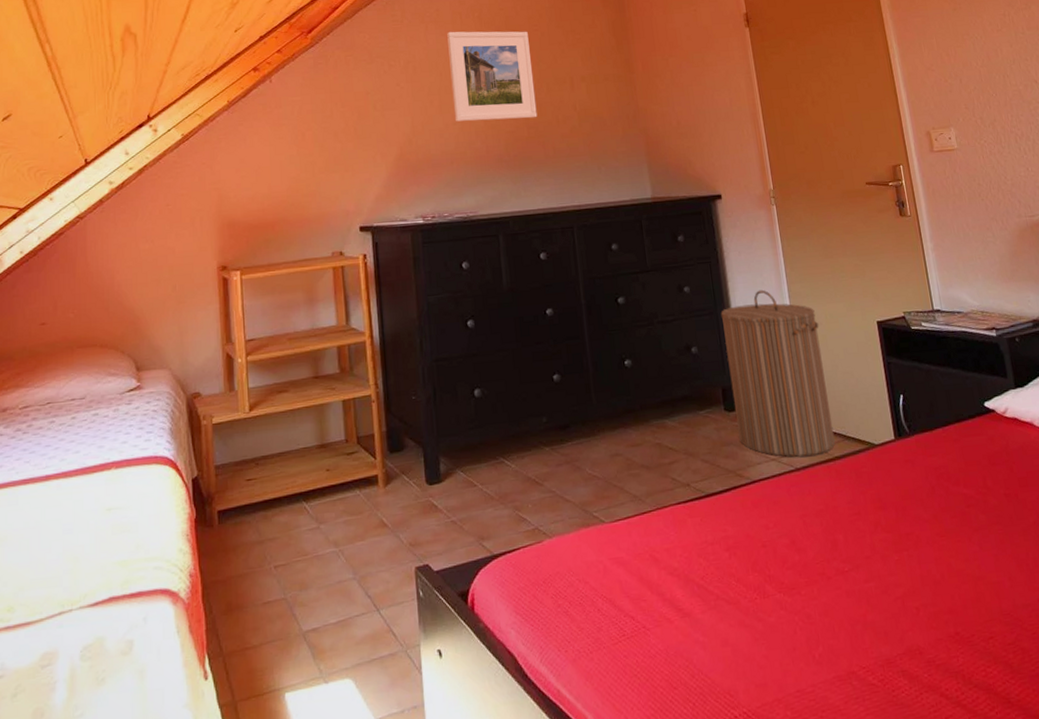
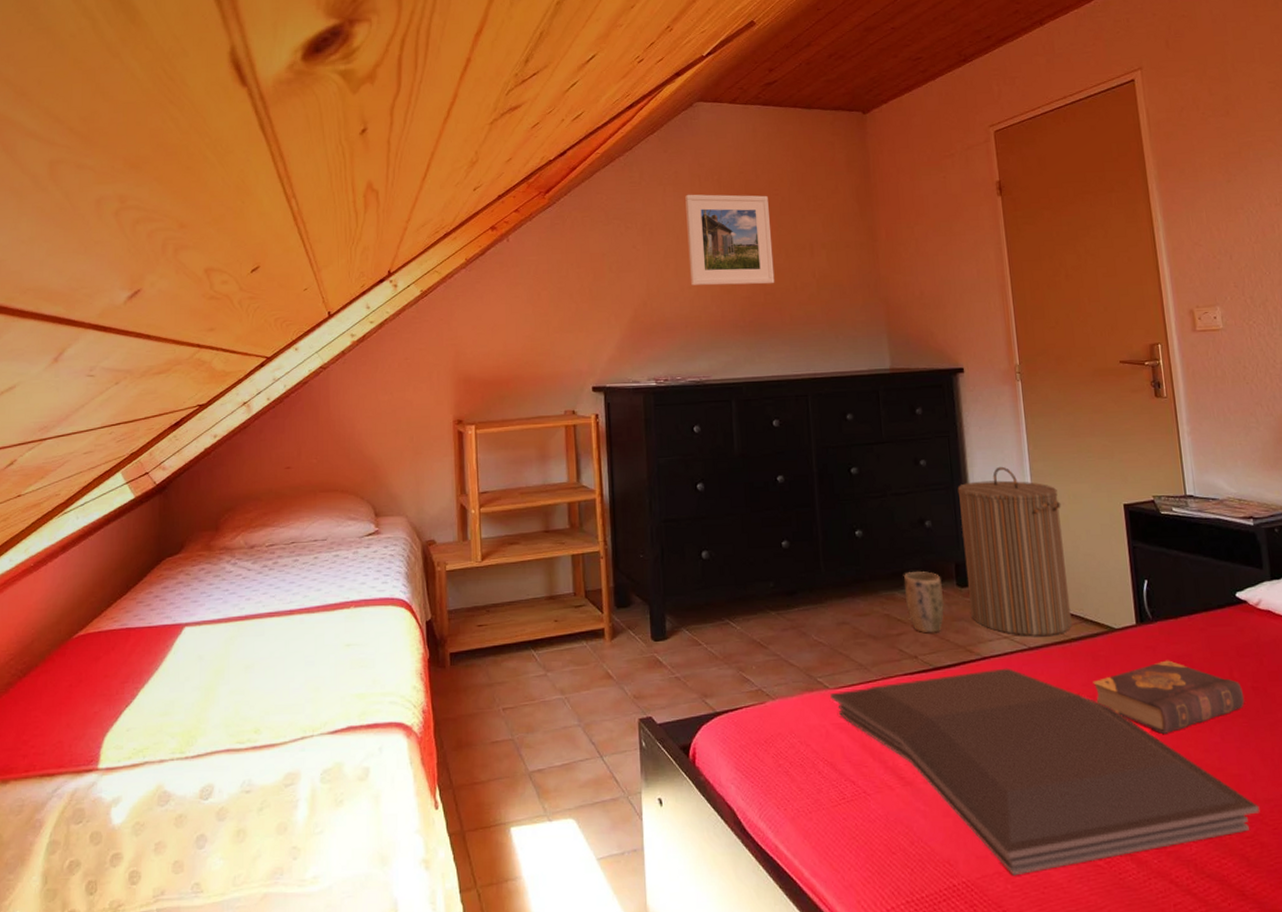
serving tray: none [606,490,1019,702] -> present [830,668,1260,876]
plant pot: none [672,398,714,460] -> present [903,571,945,633]
book: none [857,472,1000,546] -> present [1093,660,1246,734]

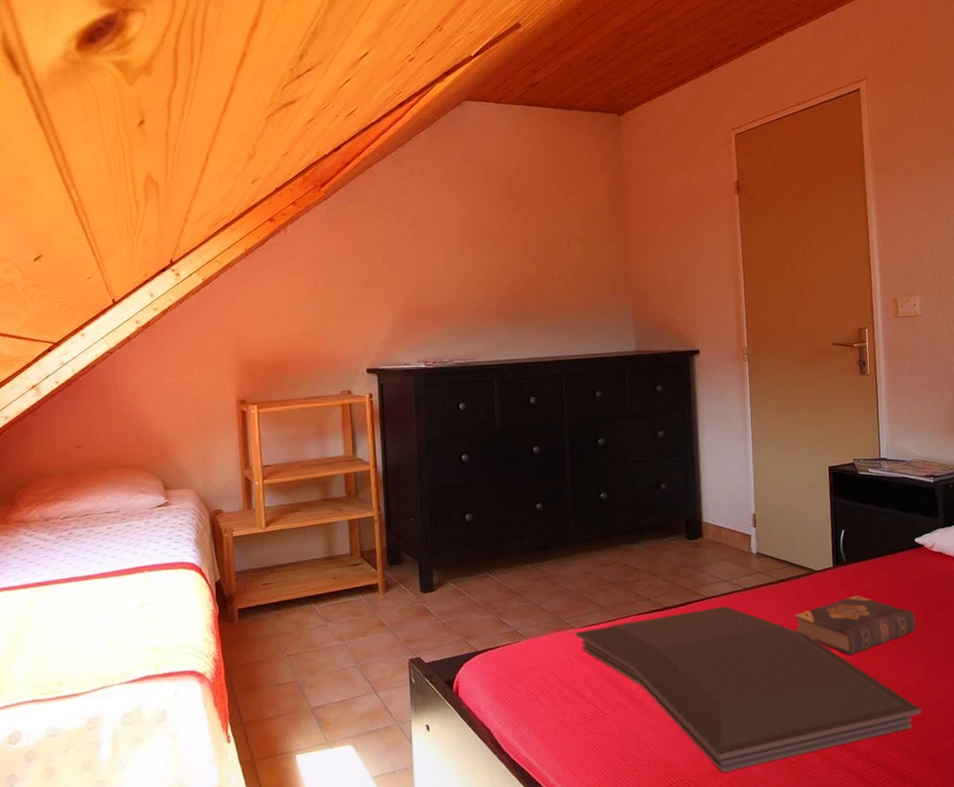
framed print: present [685,194,775,286] -> none [453,189,535,276]
plant pot: present [903,571,945,633] -> none [640,527,675,579]
laundry hamper: present [957,466,1072,636] -> none [689,436,781,579]

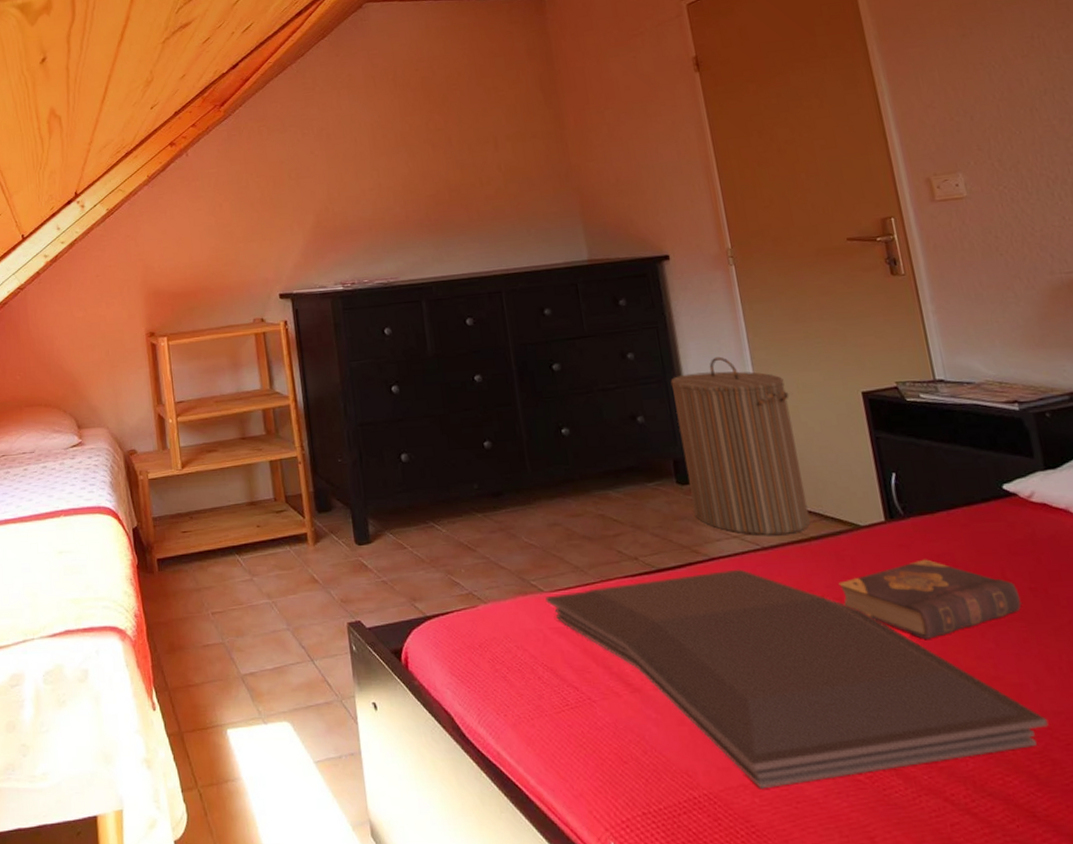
laundry hamper: none [689,436,781,579] -> present [670,356,811,535]

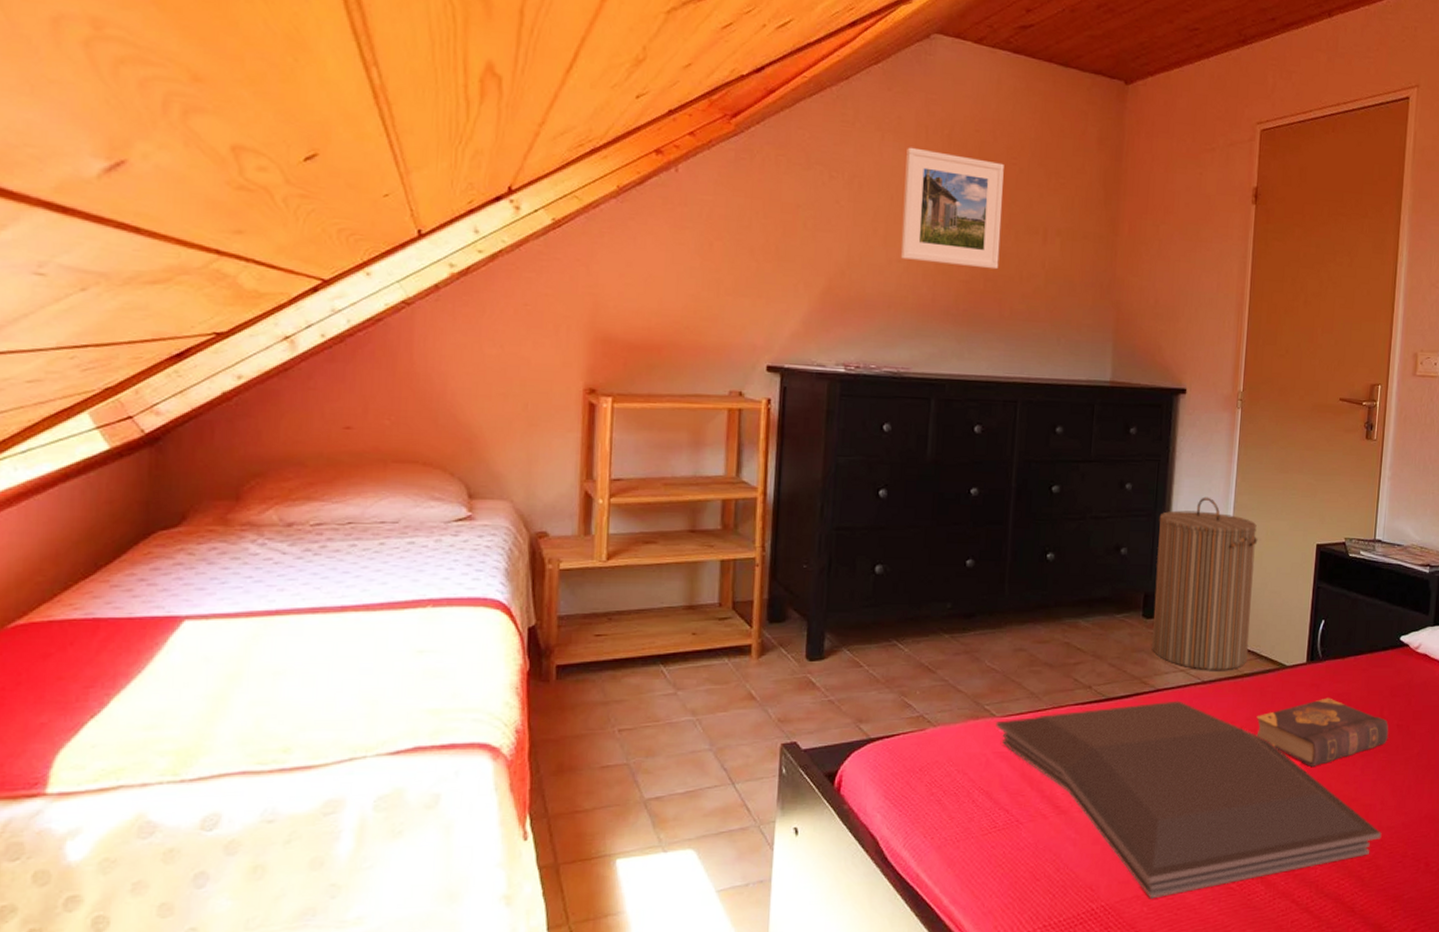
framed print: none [360,91,459,187] -> present [900,147,1004,270]

